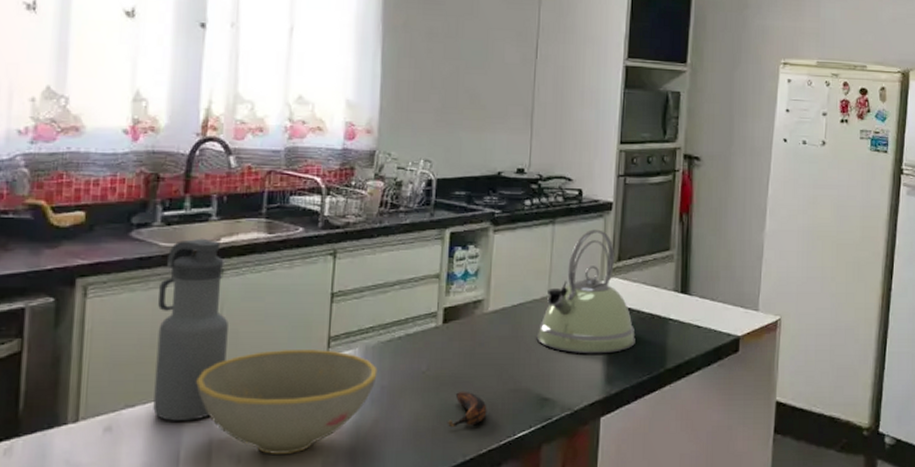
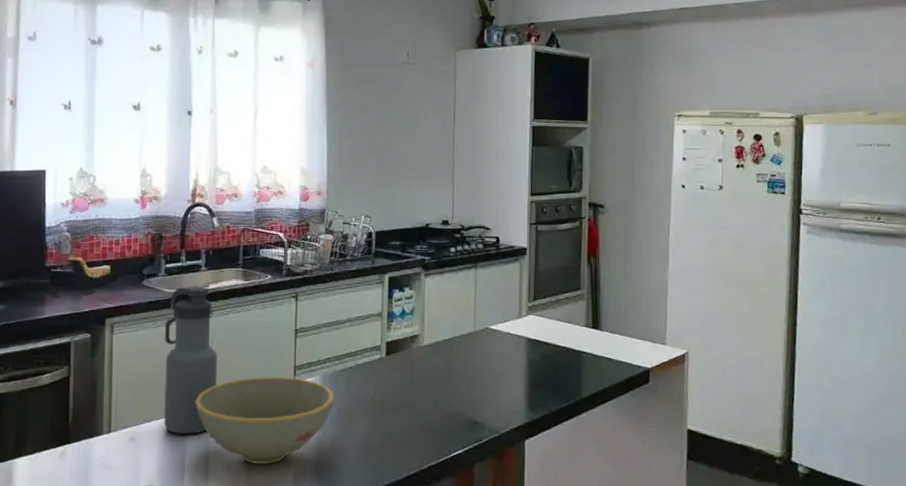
banana: present [446,391,487,428] -> none [393,414,426,446]
kettle: present [536,229,635,354] -> none [465,272,553,383]

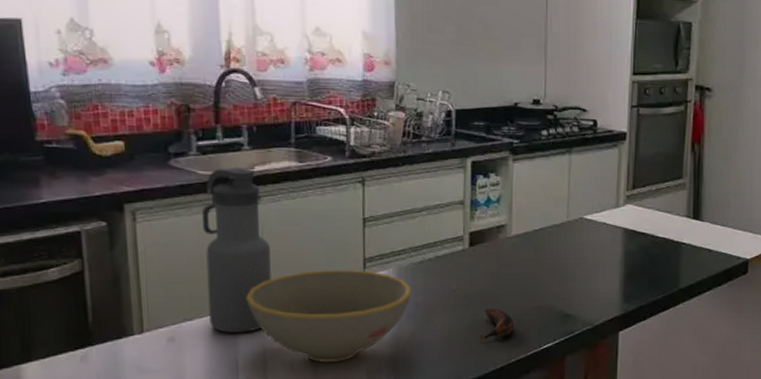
banana: none [393,414,426,446] -> present [478,307,514,340]

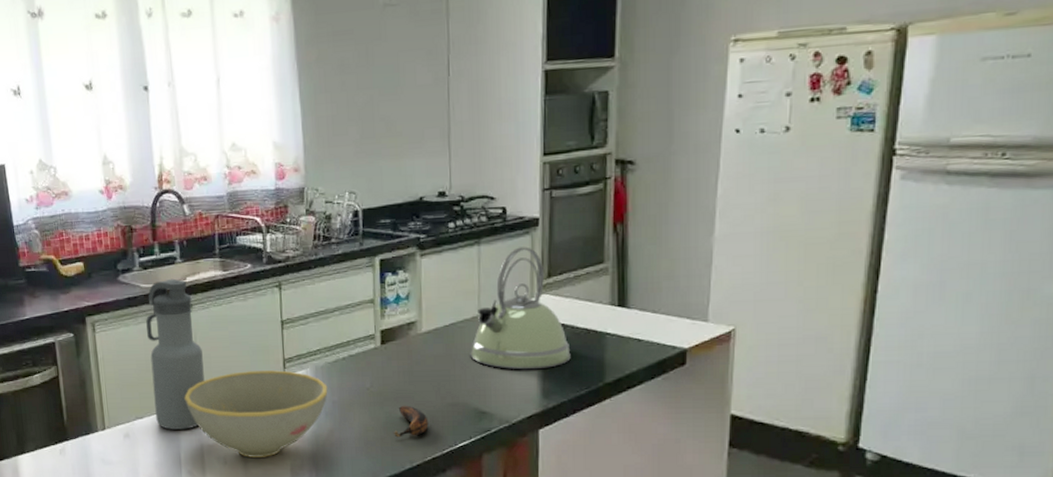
kettle: none [557,159,650,275] -> present [470,247,571,370]

